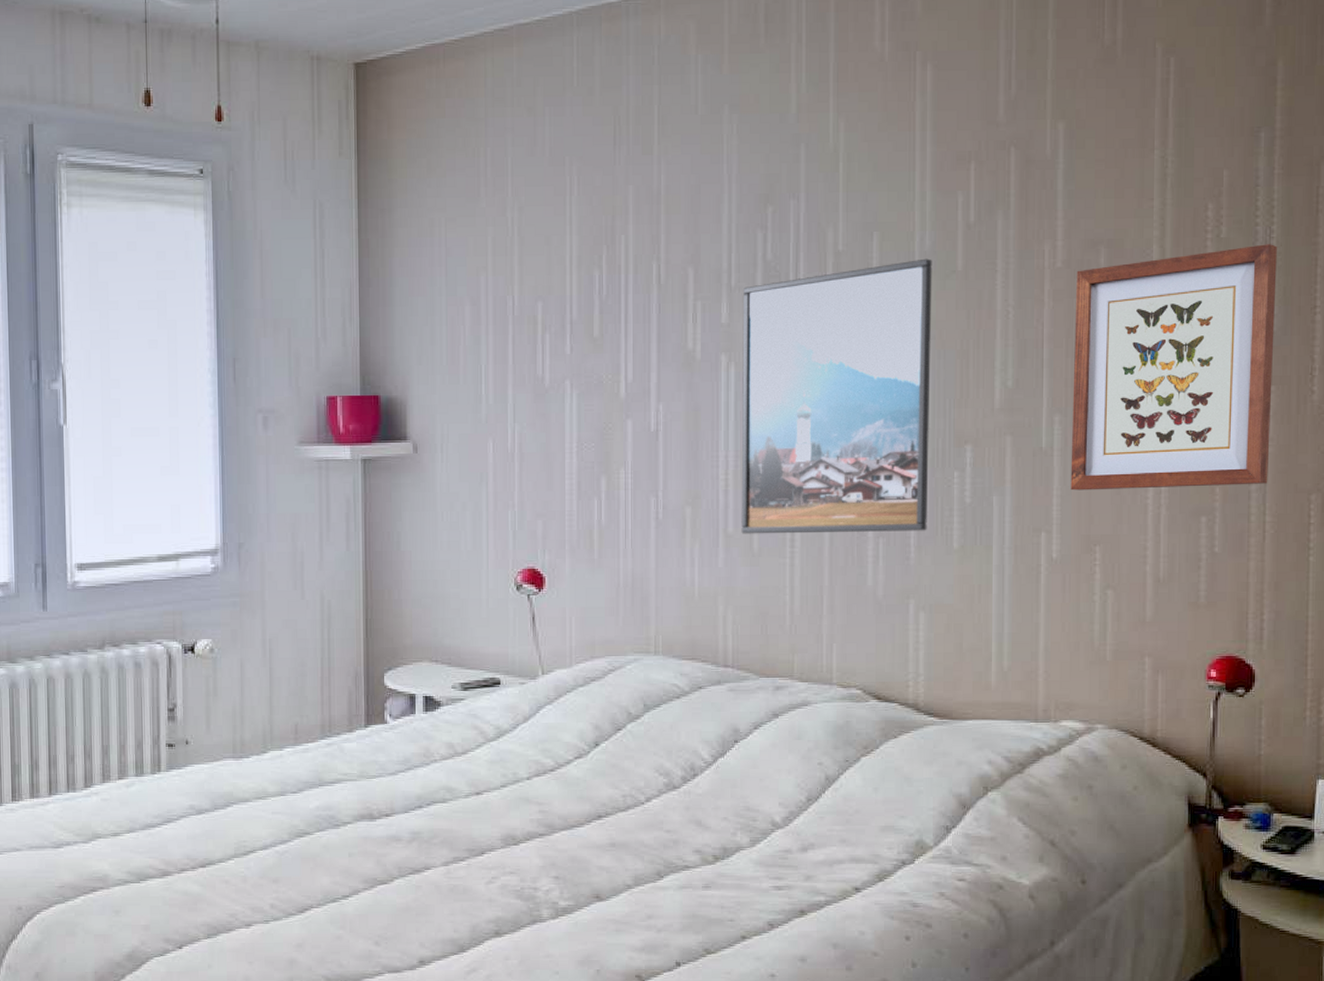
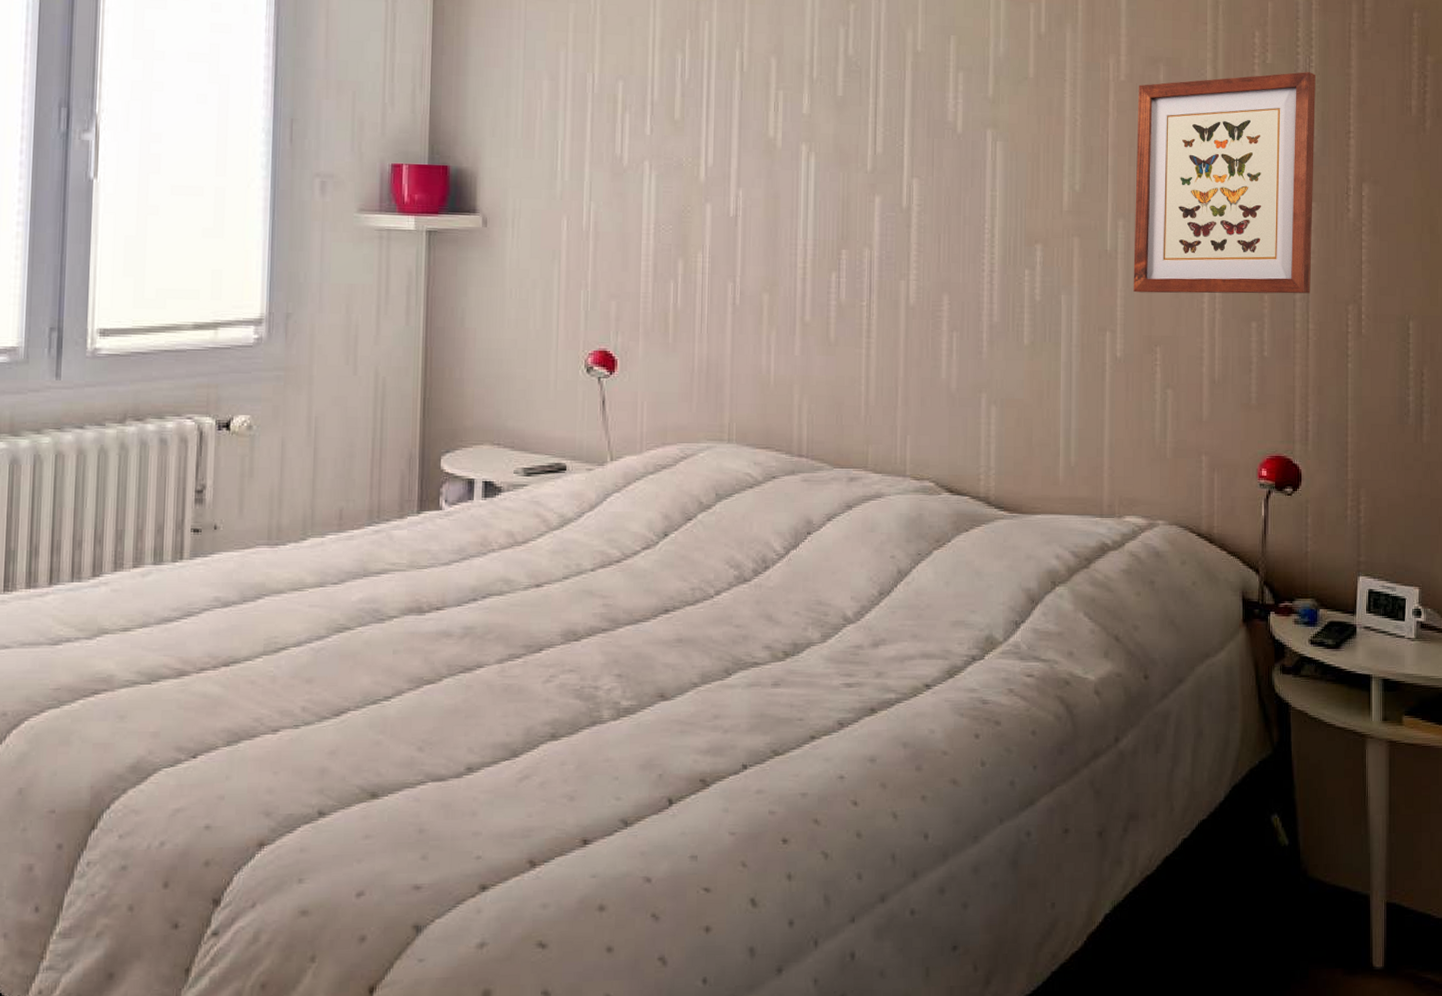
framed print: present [741,258,932,534] -> none [818,64,1006,327]

